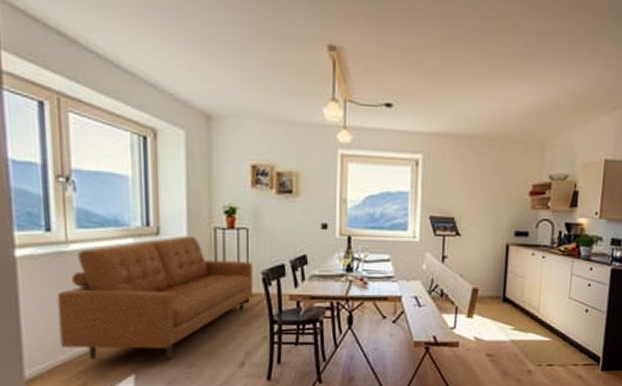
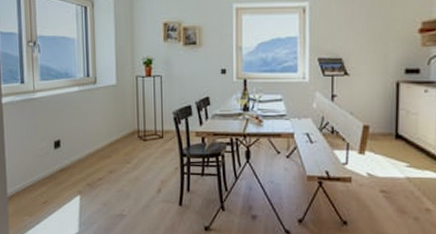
sofa: present [57,236,254,360] -> none [28,84,167,185]

